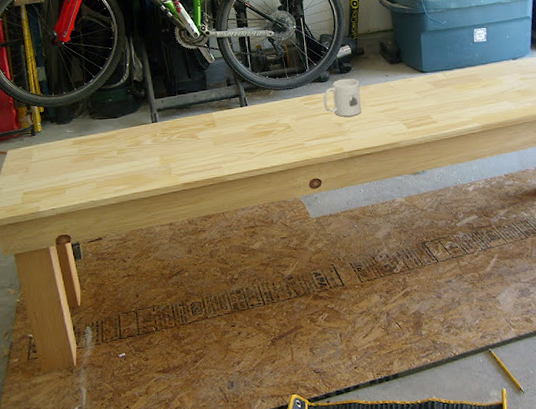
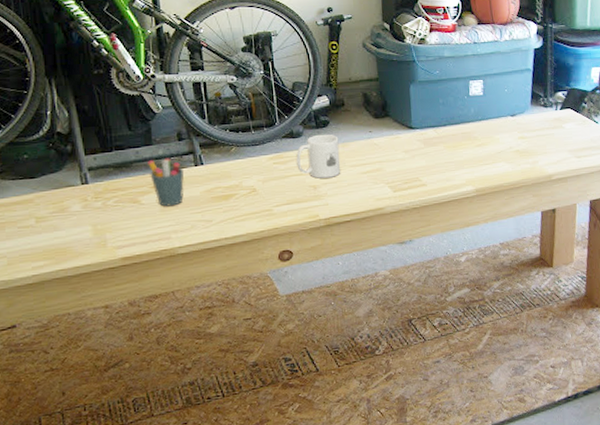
pen holder: none [203,100,232,141] -> present [148,158,184,207]

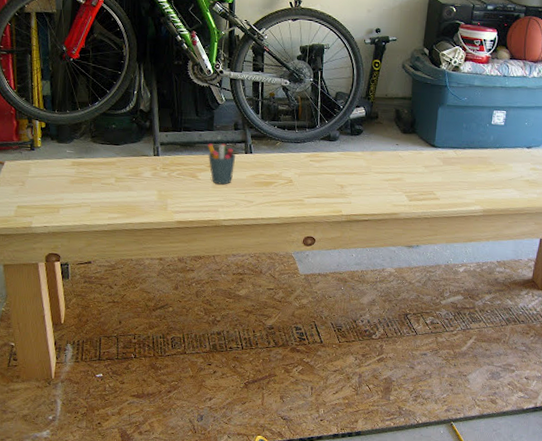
mug: present [296,134,341,179] -> none [329,141,369,180]

